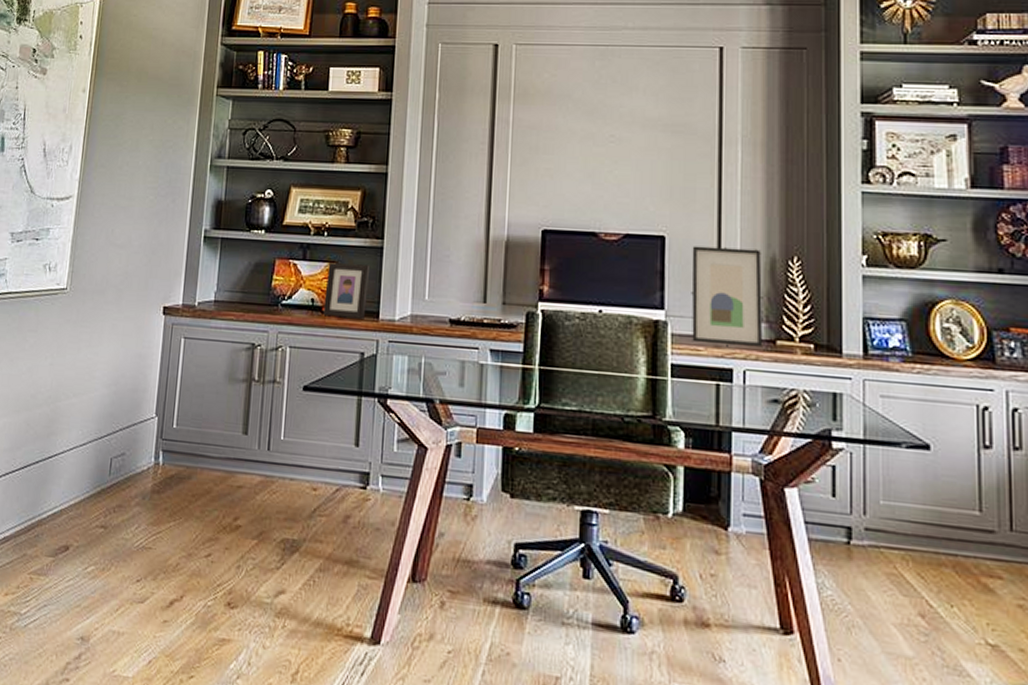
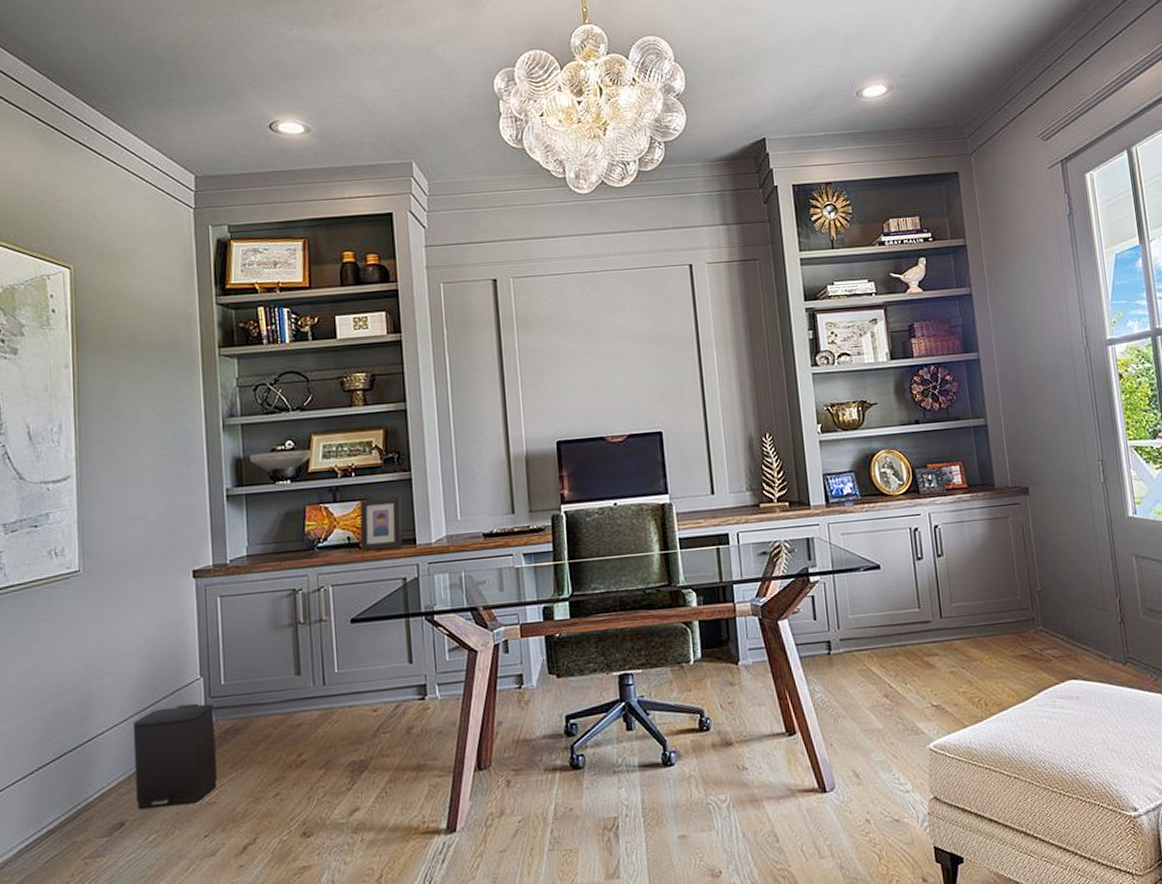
pedal bin: none [82,439,163,544] -> present [132,703,217,809]
decorative bowl: none [229,198,288,225] -> present [249,449,311,477]
picture frame: present [691,246,763,348] -> none [685,432,750,517]

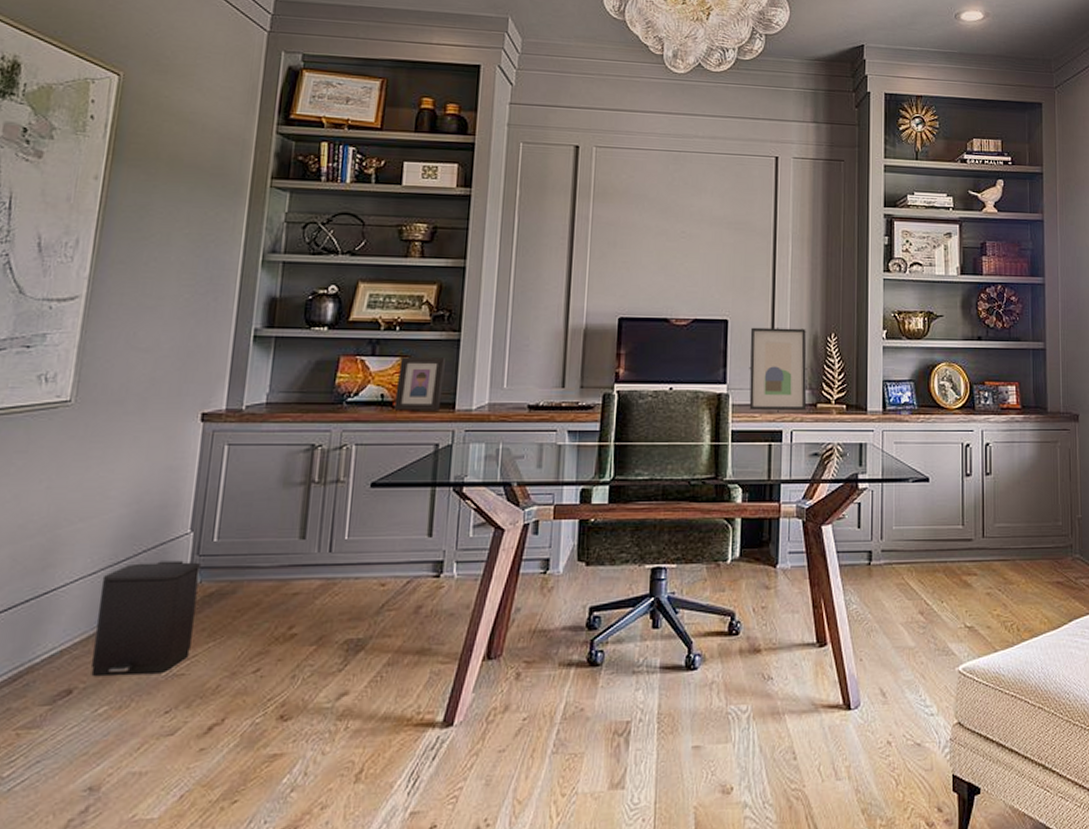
decorative bowl: present [249,449,311,477] -> none [286,294,356,322]
picture frame: none [685,432,750,517] -> present [749,327,807,411]

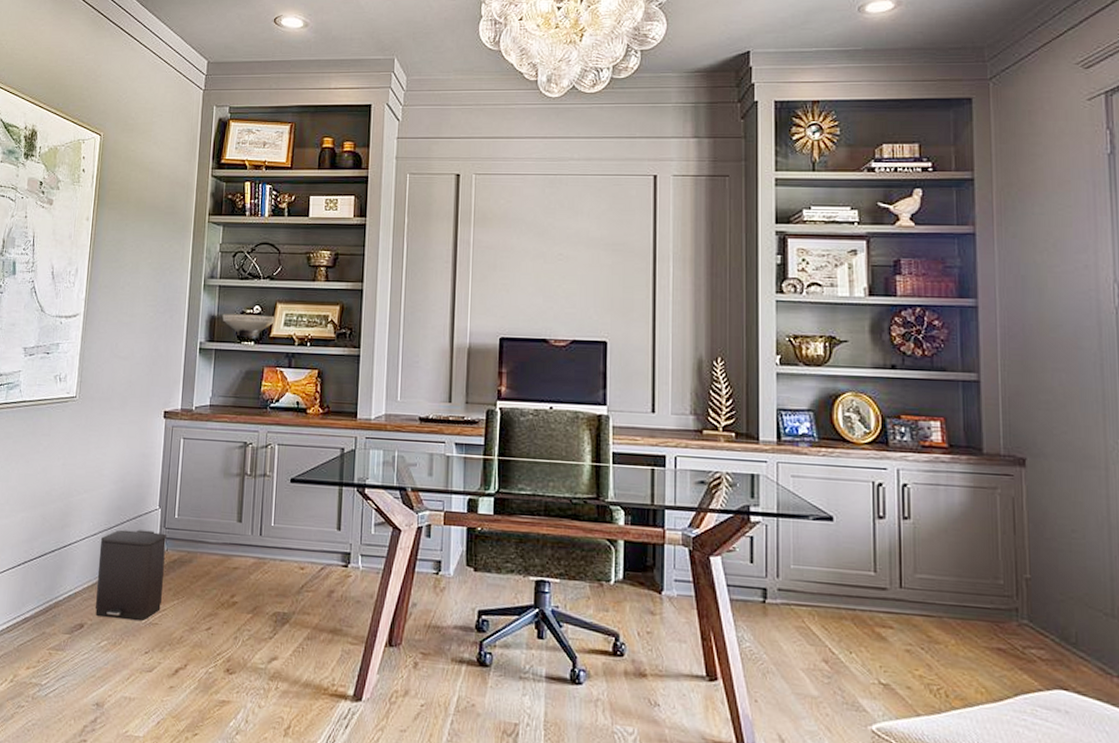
decorative bowl: none [286,294,356,322] -> present [222,313,275,337]
picture frame: present [394,357,447,411] -> none [307,369,349,419]
picture frame: present [749,327,807,411] -> none [629,349,692,437]

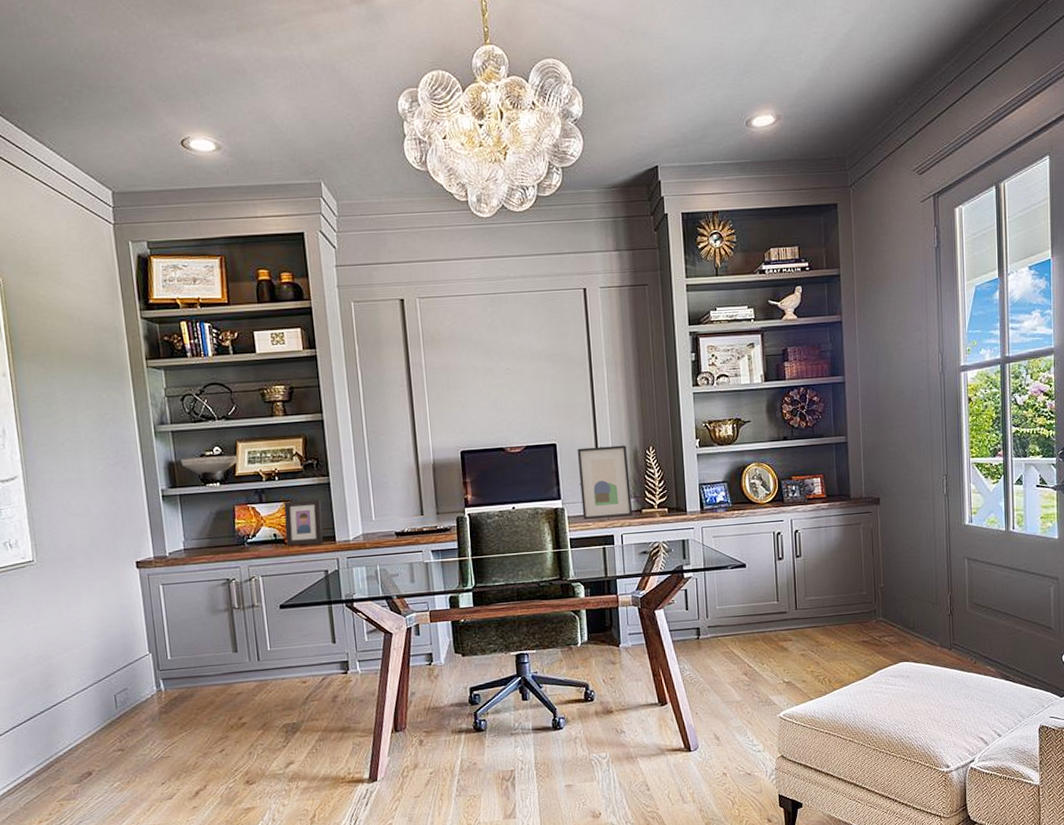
pedal bin: present [95,529,166,621] -> none [92,675,170,762]
picture frame: none [307,369,349,419] -> present [283,499,324,547]
picture frame: none [629,349,692,437] -> present [577,445,633,520]

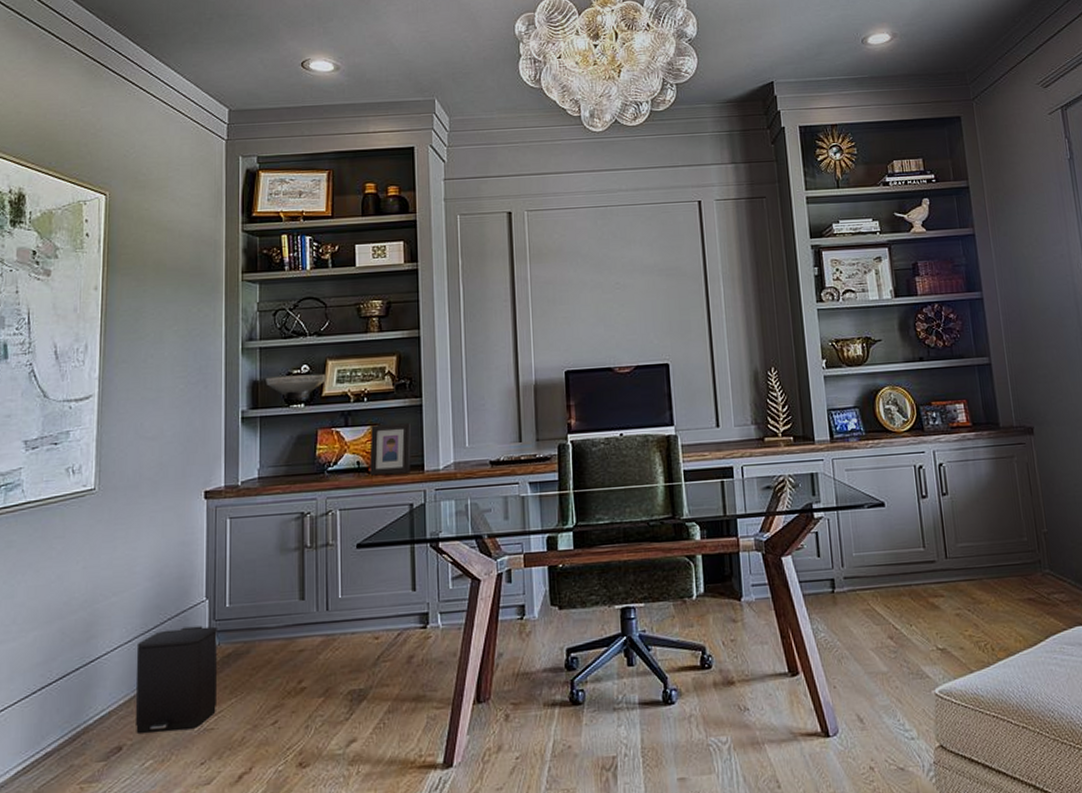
pedal bin: none [92,675,170,762] -> present [135,626,217,733]
picture frame: present [577,445,633,520] -> none [691,365,755,450]

